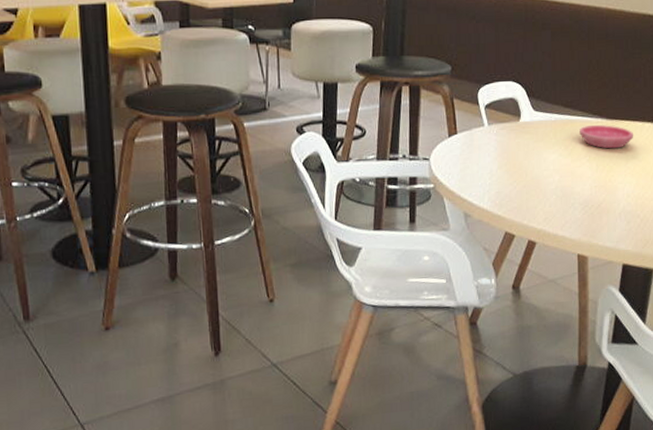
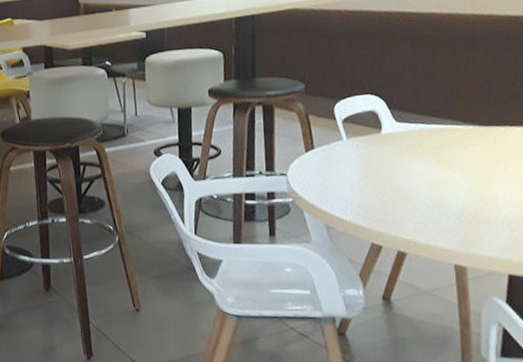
saucer: present [579,124,634,149] -> none [449,132,513,156]

